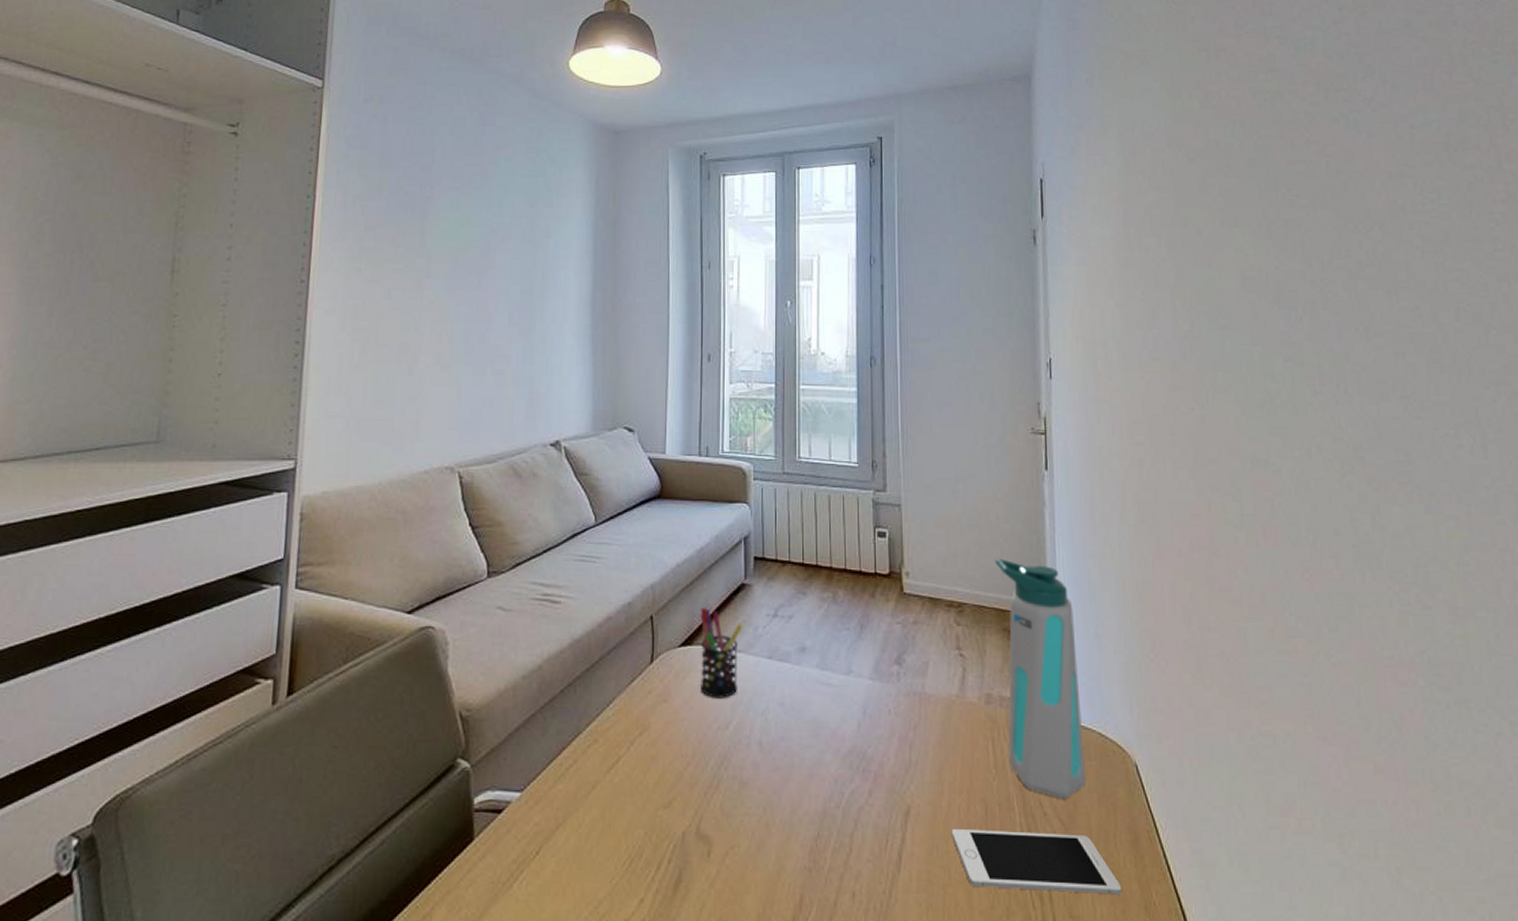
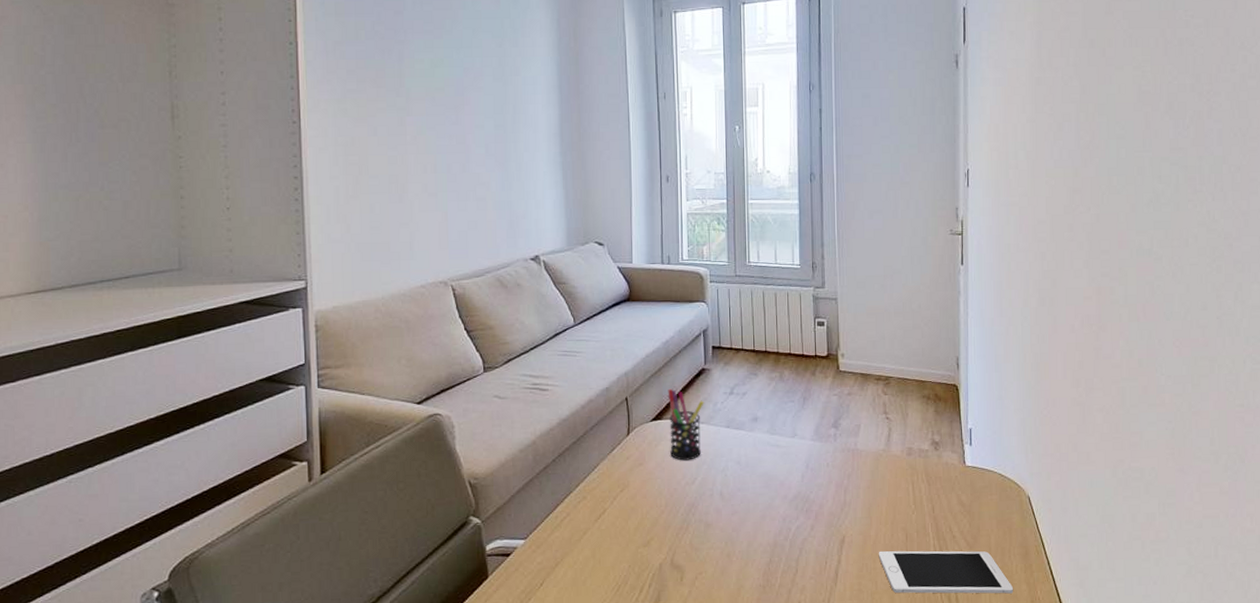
water bottle: present [995,557,1086,800] -> none [917,339,988,526]

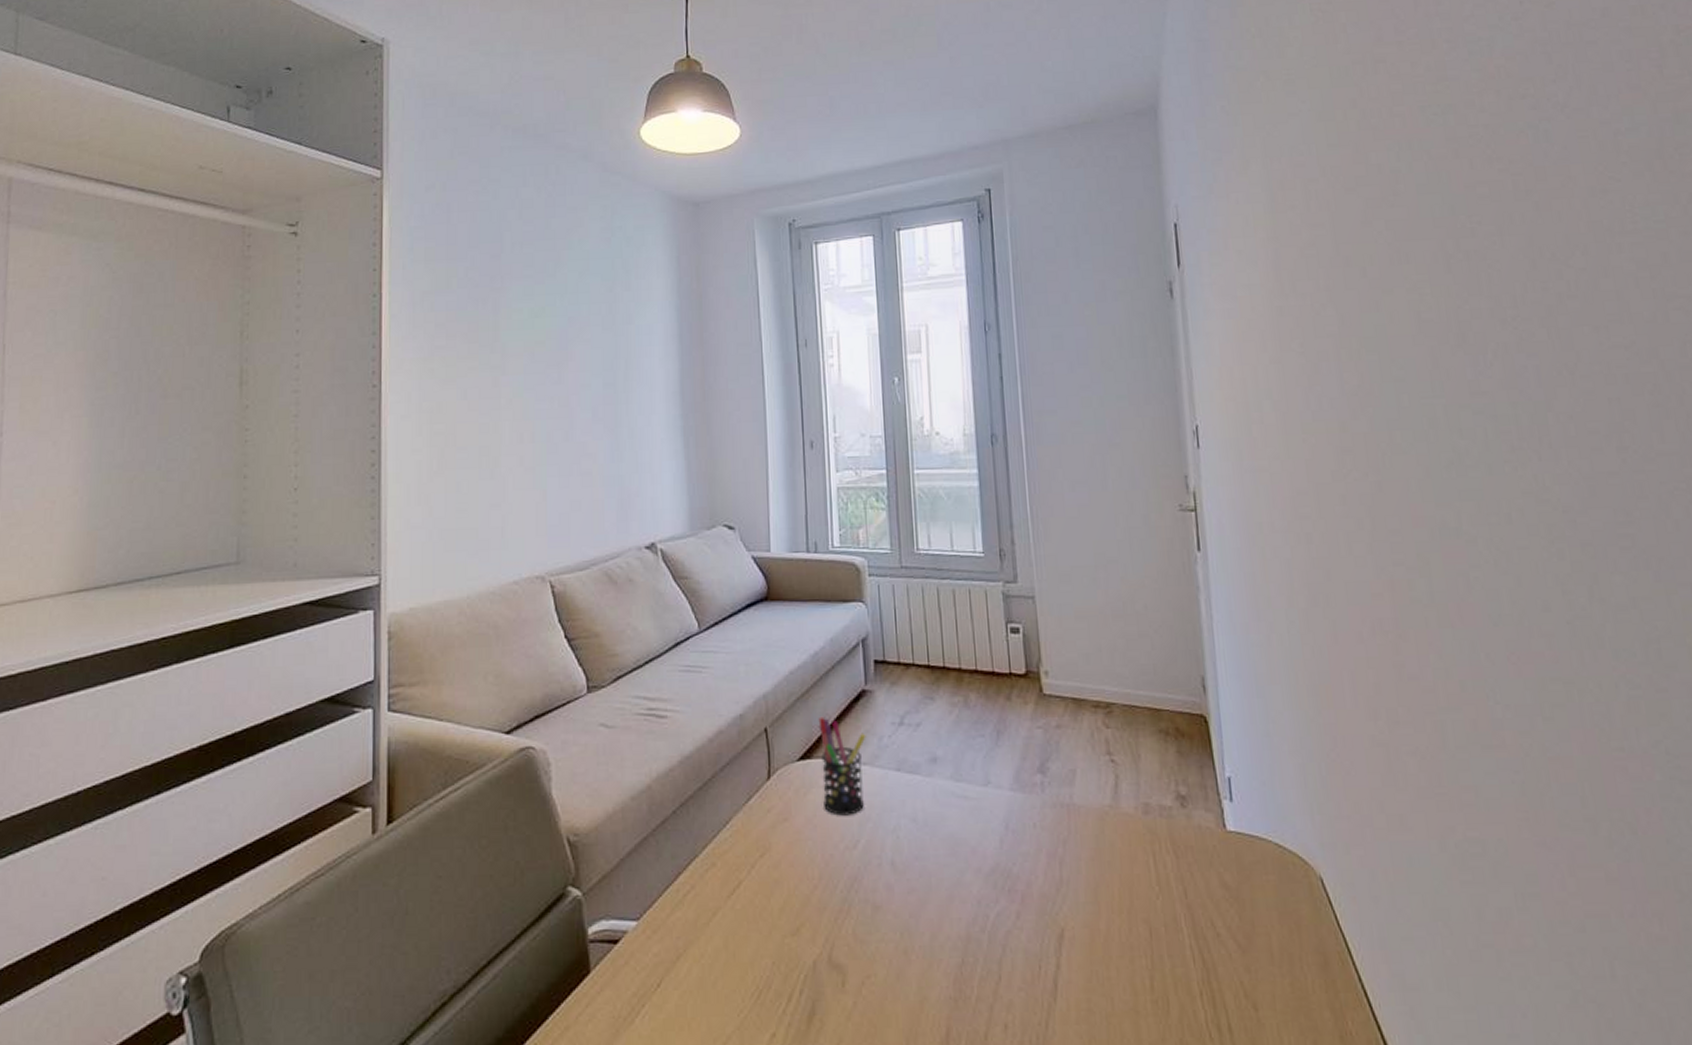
cell phone: present [878,550,1014,594] -> none [1112,952,1312,1024]

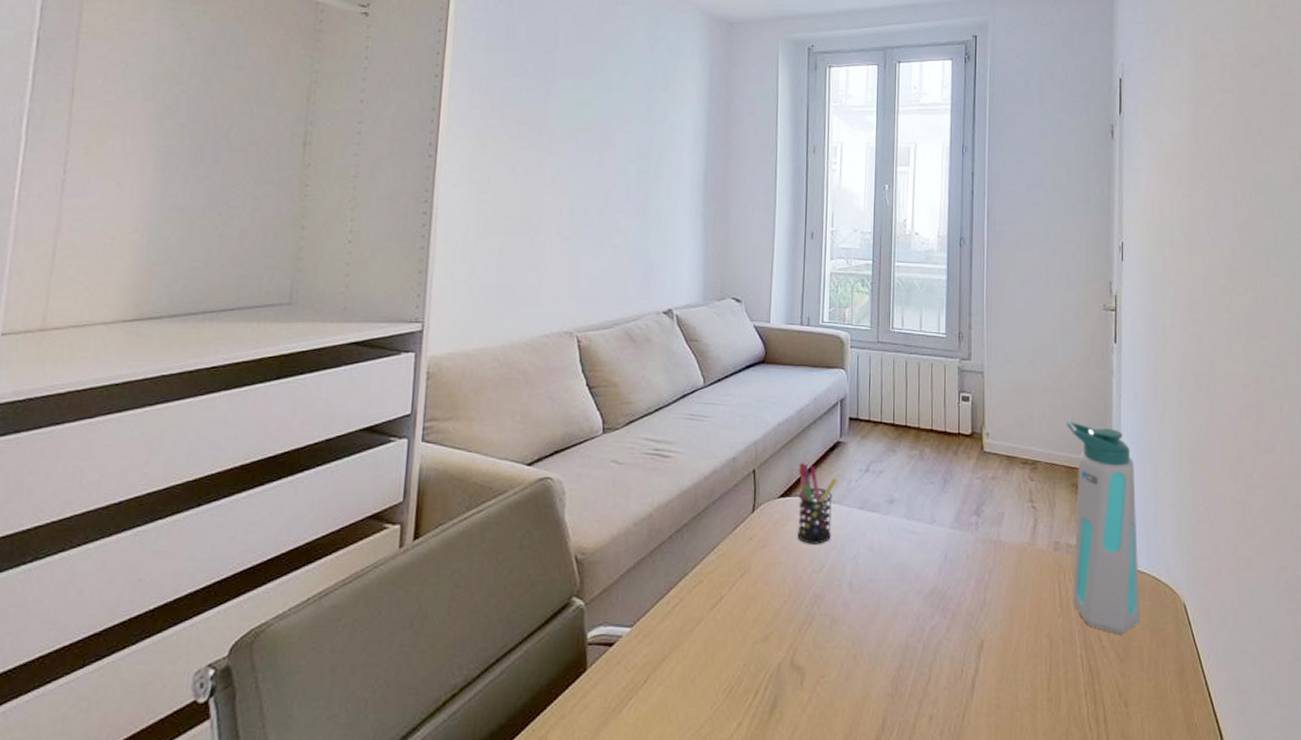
water bottle: none [1145,651,1264,919] -> present [1067,420,1140,635]

